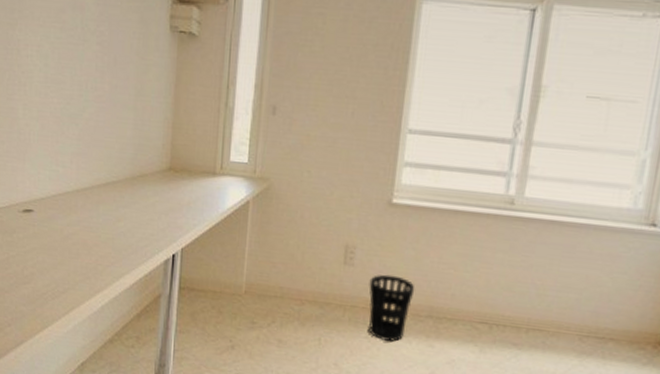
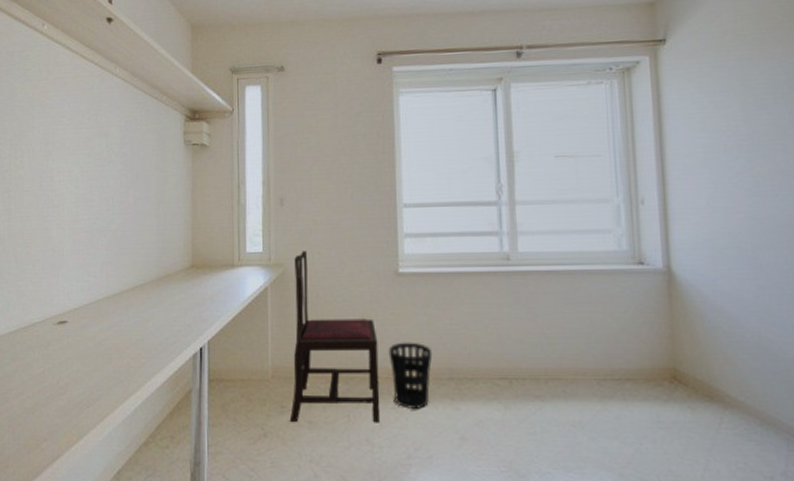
dining chair: none [258,167,360,350] -> present [289,251,381,423]

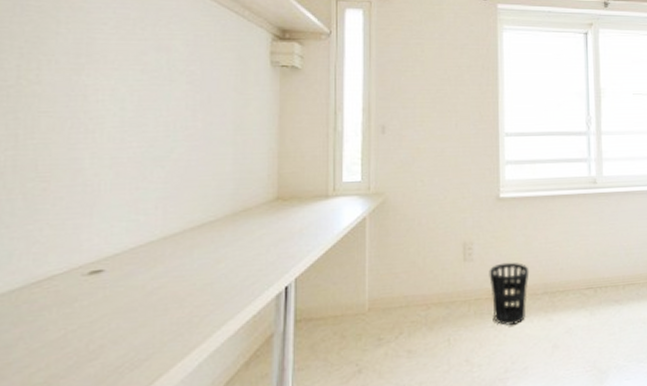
dining chair: present [289,251,381,423] -> none [387,179,480,354]

